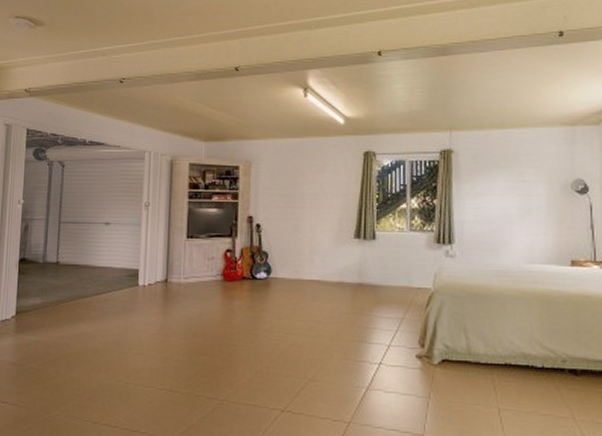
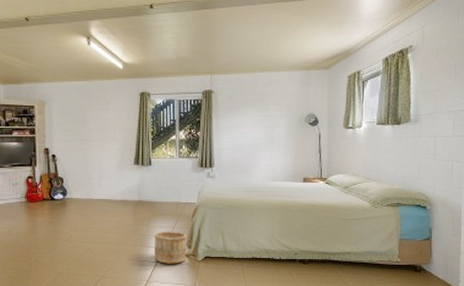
wooden bucket: none [376,323,419,367] -> present [153,231,187,264]

